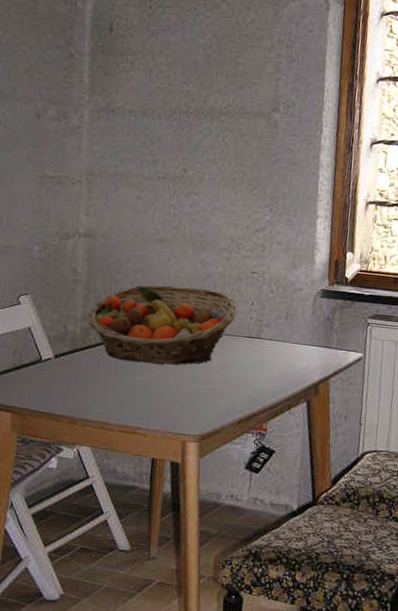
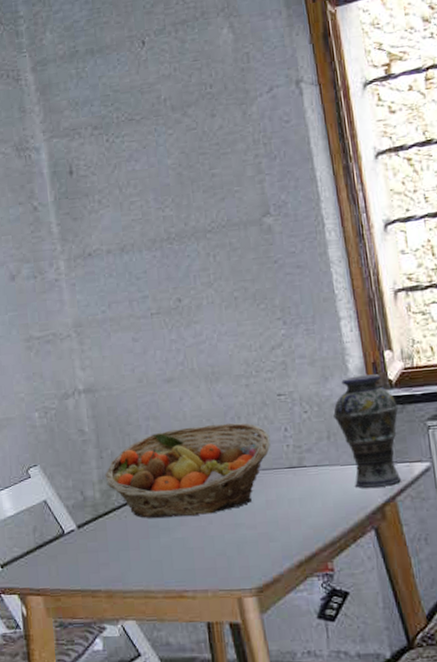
vase: none [294,268,348,368] -> present [333,374,401,488]

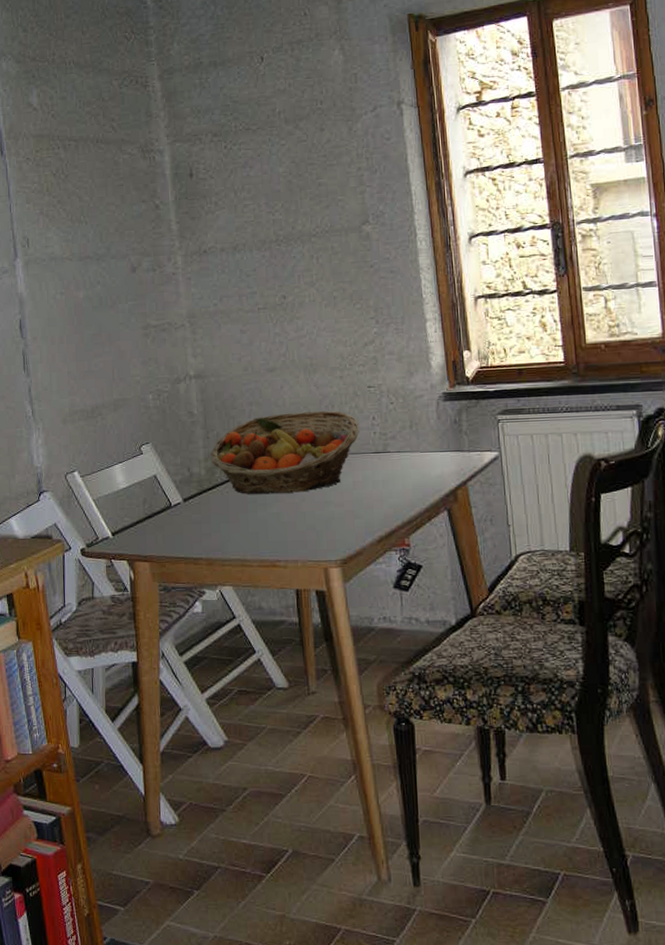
vase: present [333,374,401,488] -> none [416,371,474,473]

